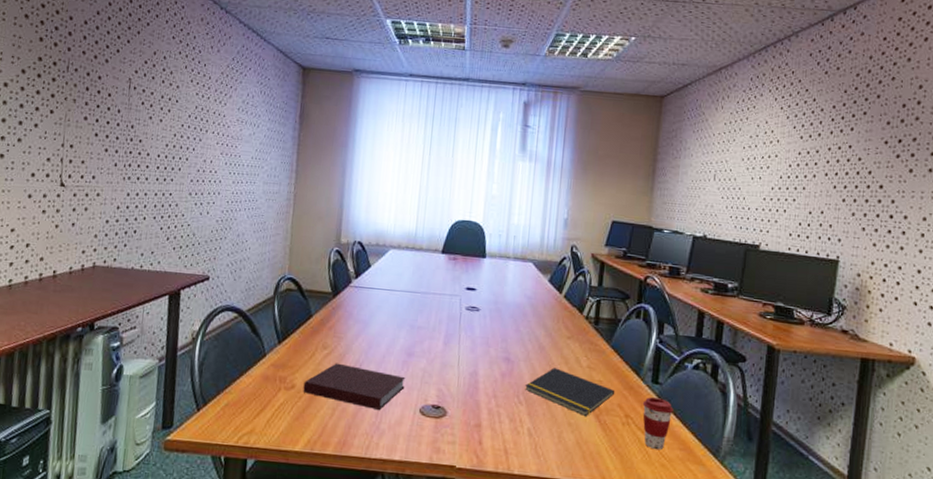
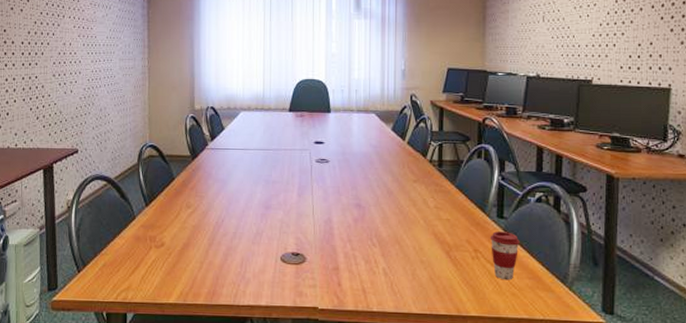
notebook: present [303,363,406,410] -> none [172,220,265,260]
notepad: present [525,367,615,416] -> none [377,210,463,253]

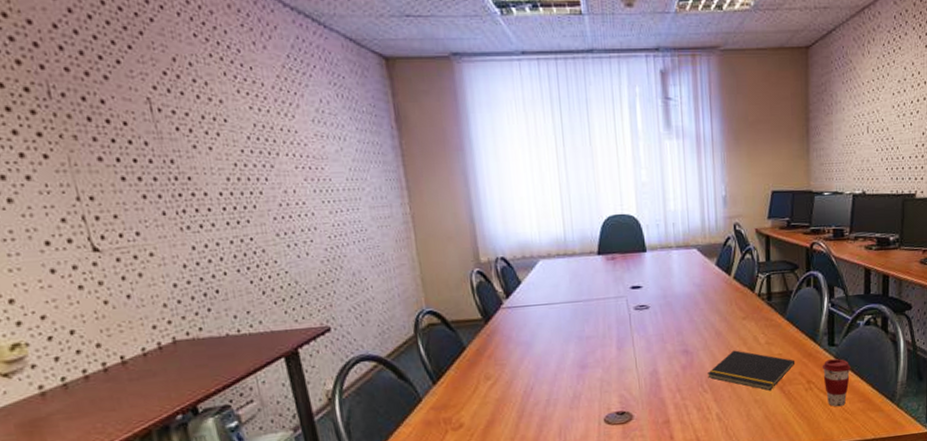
notepad: none [377,210,463,253] -> present [708,350,796,391]

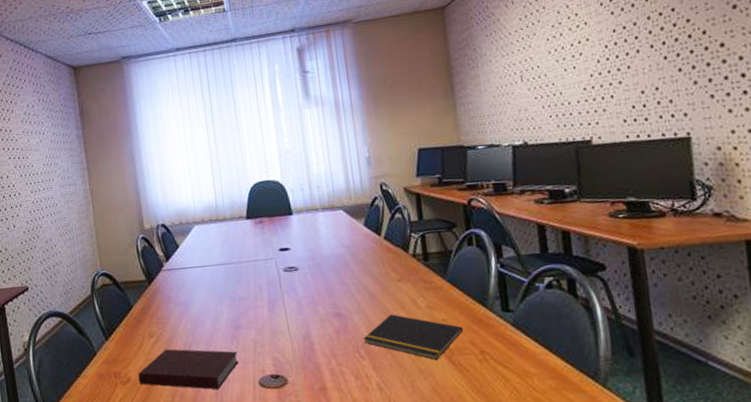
notebook: none [472,390,584,430] -> present [138,349,239,390]
coffee cup: present [822,359,851,407] -> none [496,326,534,384]

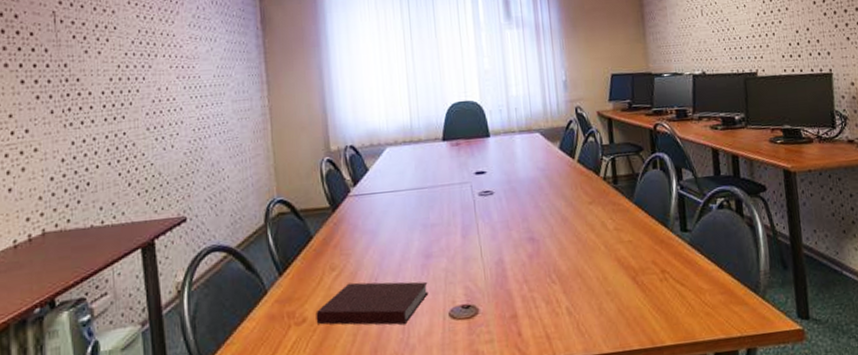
notepad: present [363,314,464,360] -> none [555,237,647,281]

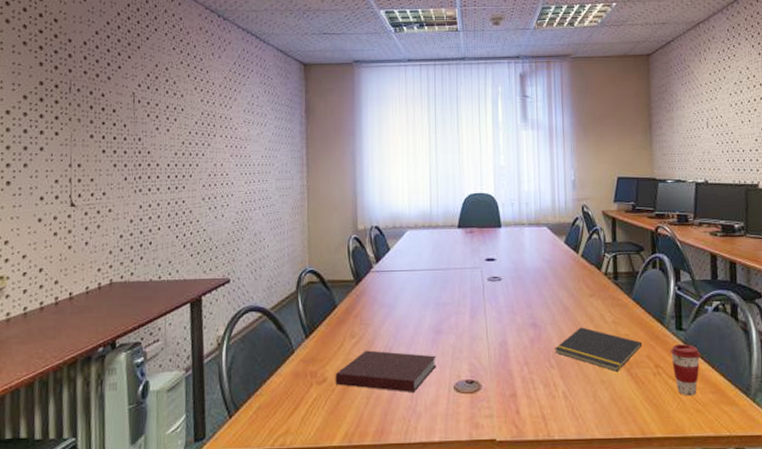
notepad: none [555,237,647,281] -> present [555,327,643,371]
coffee cup: none [675,245,707,300] -> present [670,344,701,396]

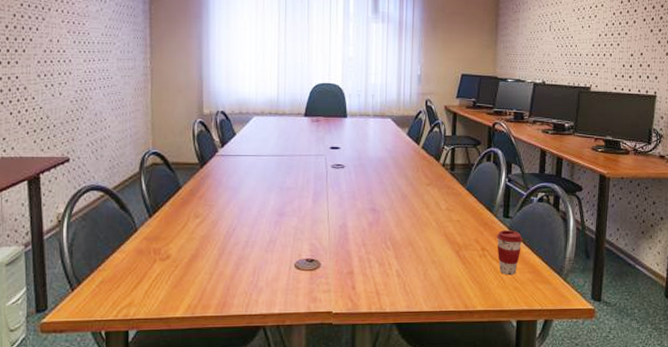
notebook: present [335,350,437,392] -> none [178,230,279,269]
notepad: present [555,327,643,371] -> none [391,213,472,253]

